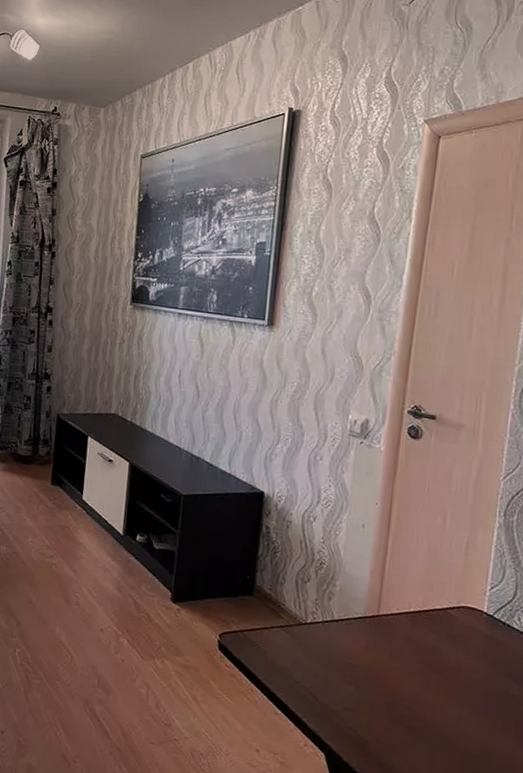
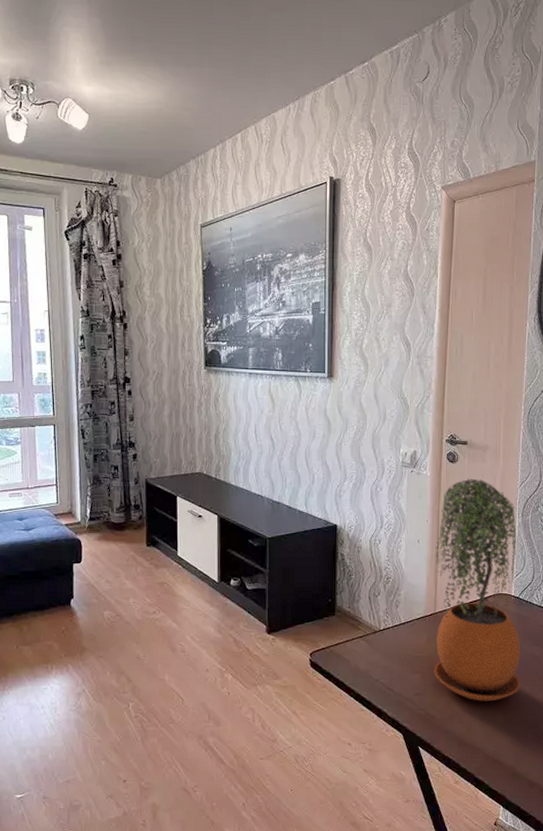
potted plant: none [371,459,496,740] -> present [434,478,521,701]

